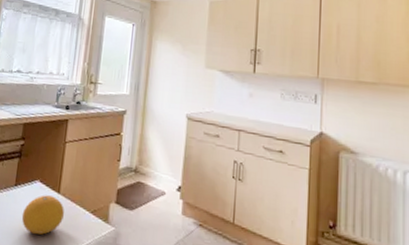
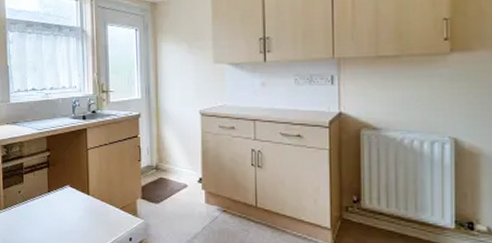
fruit: present [21,195,64,235] -> none [58,197,96,231]

